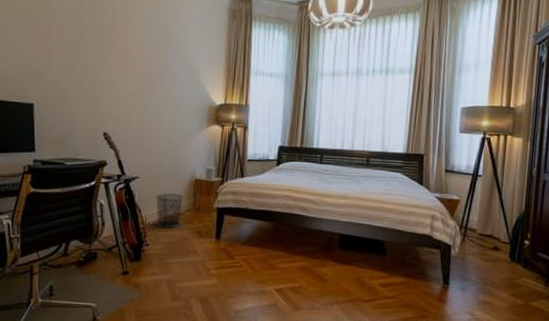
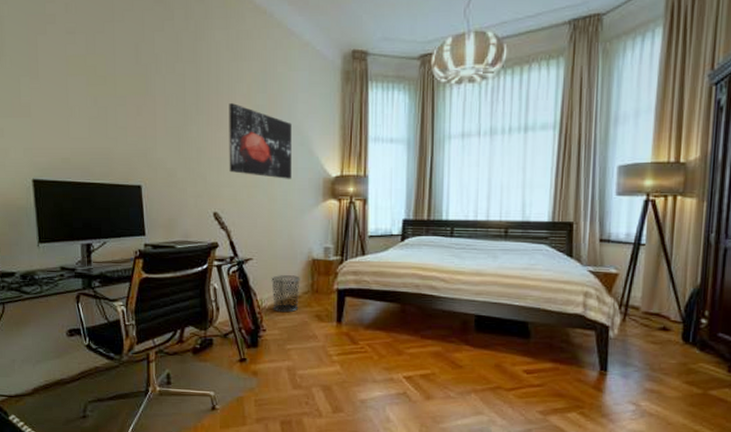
wall art: none [120,32,181,105] -> present [229,103,292,179]

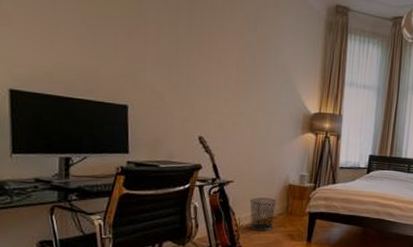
wall art: present [229,103,292,179] -> none [217,38,278,112]

